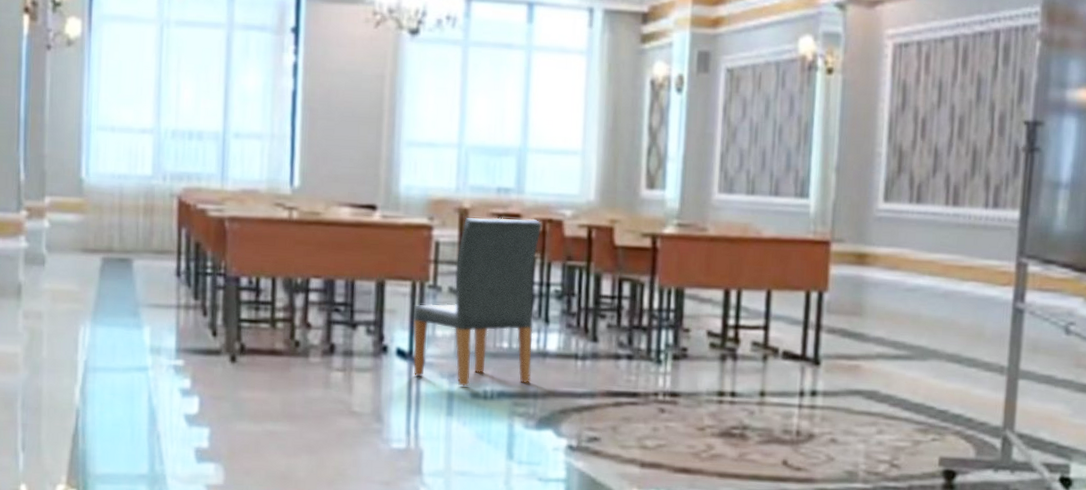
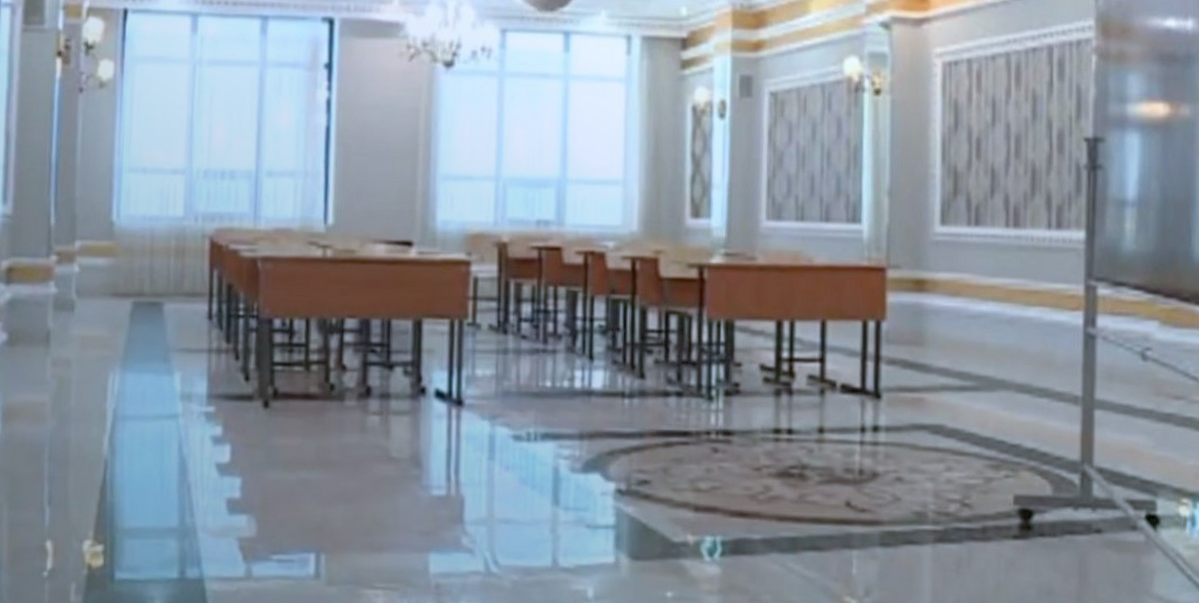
dining chair: present [412,217,543,387] -> none [451,251,585,429]

